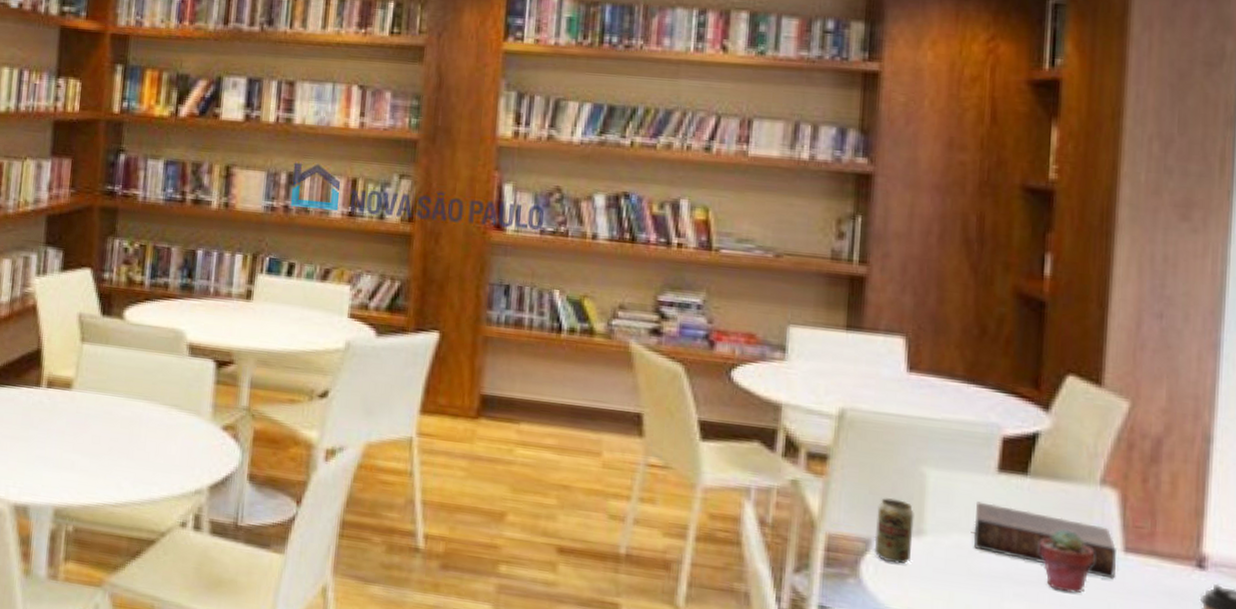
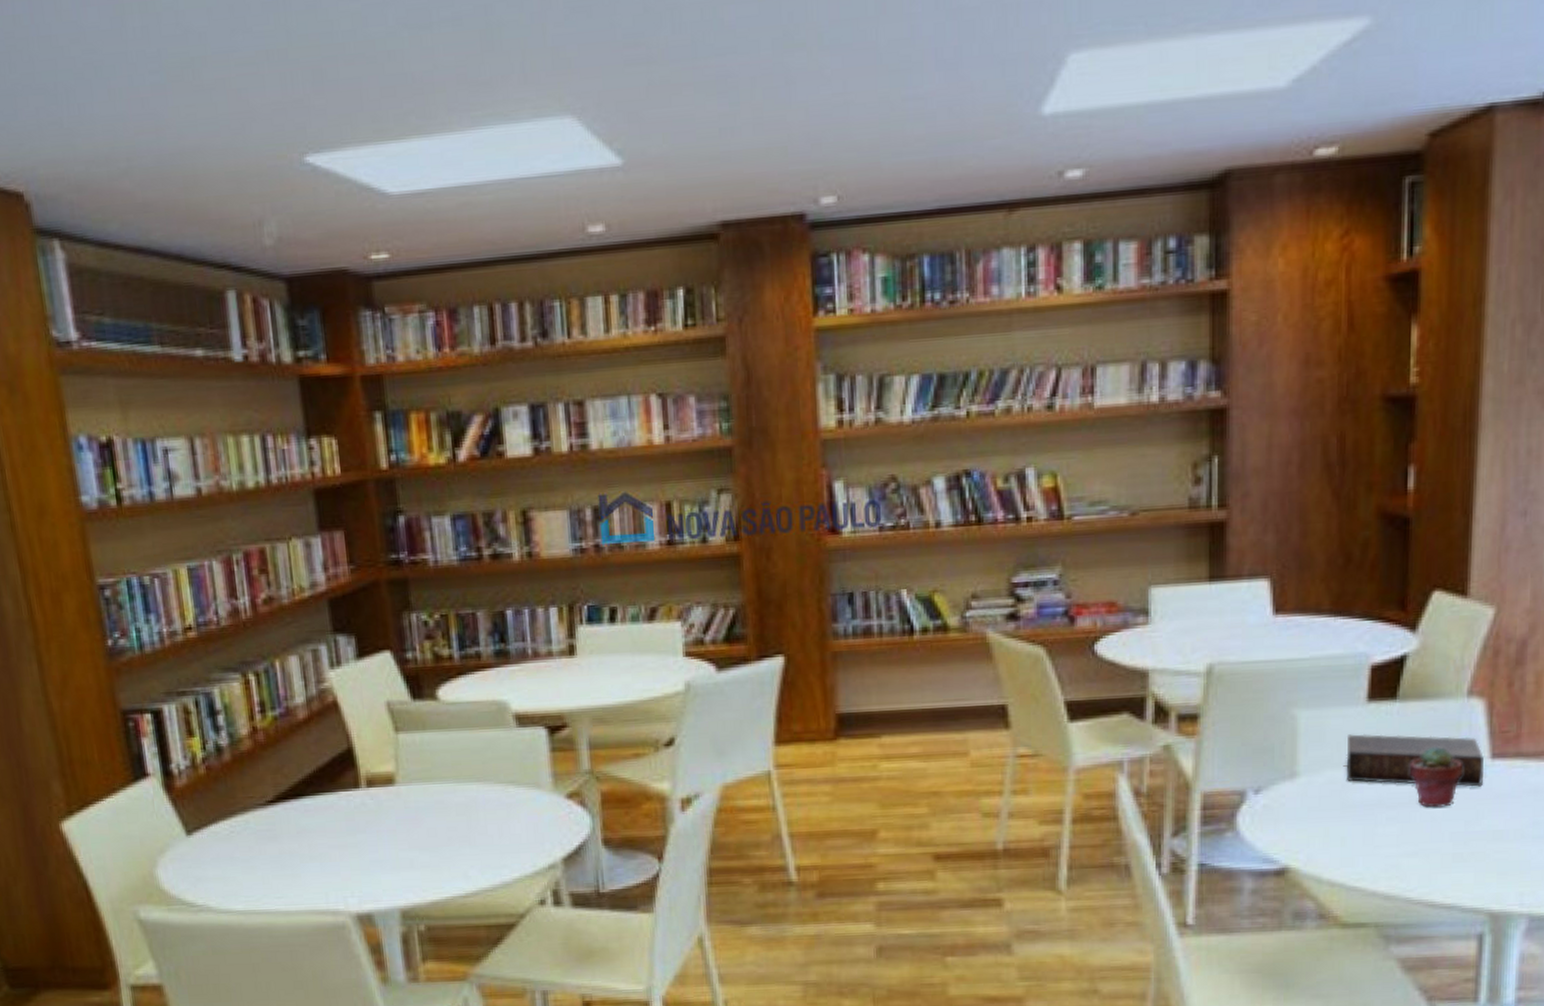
beverage can: present [874,498,914,564] -> none [1249,746,1287,810]

